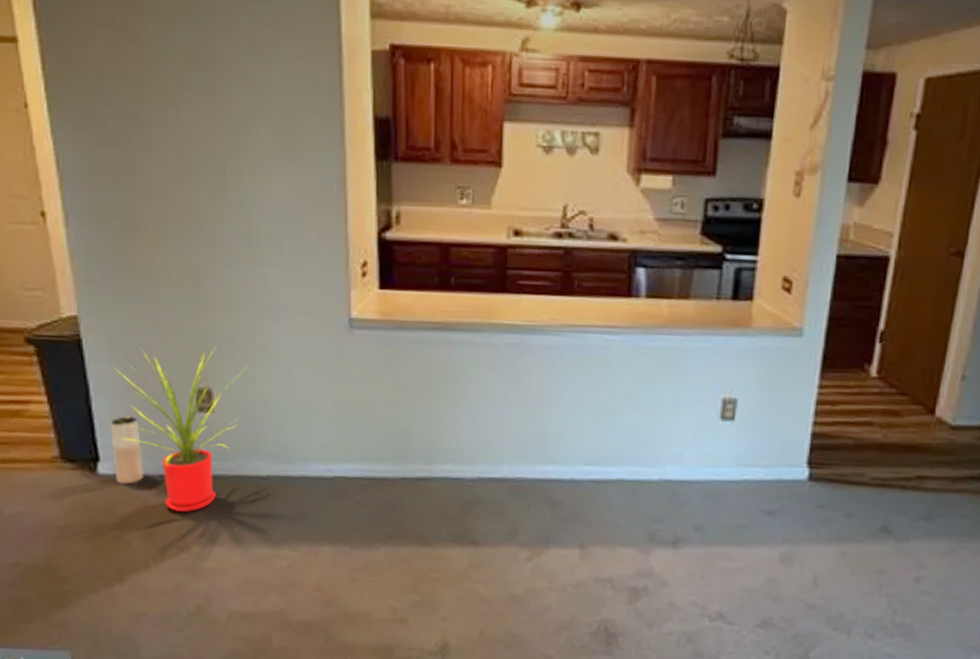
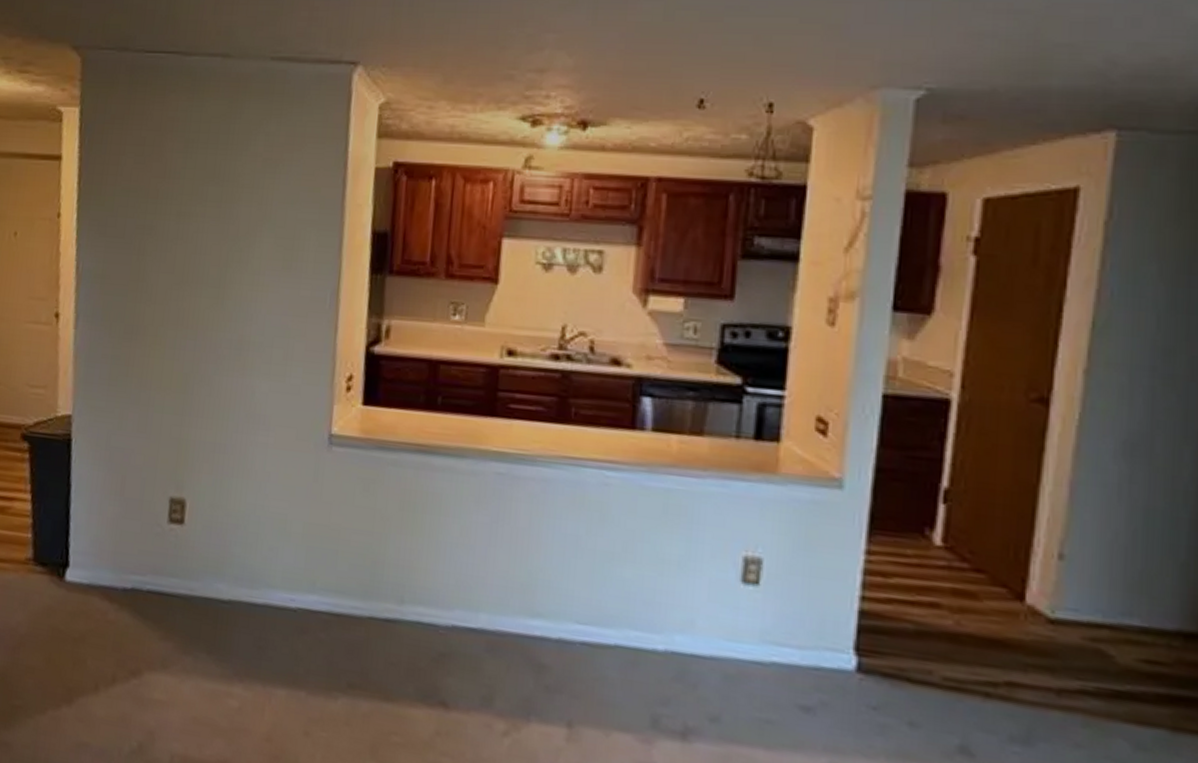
house plant: present [107,345,248,512] -> none [83,452,224,633]
vase: present [109,416,145,485] -> none [80,521,111,596]

